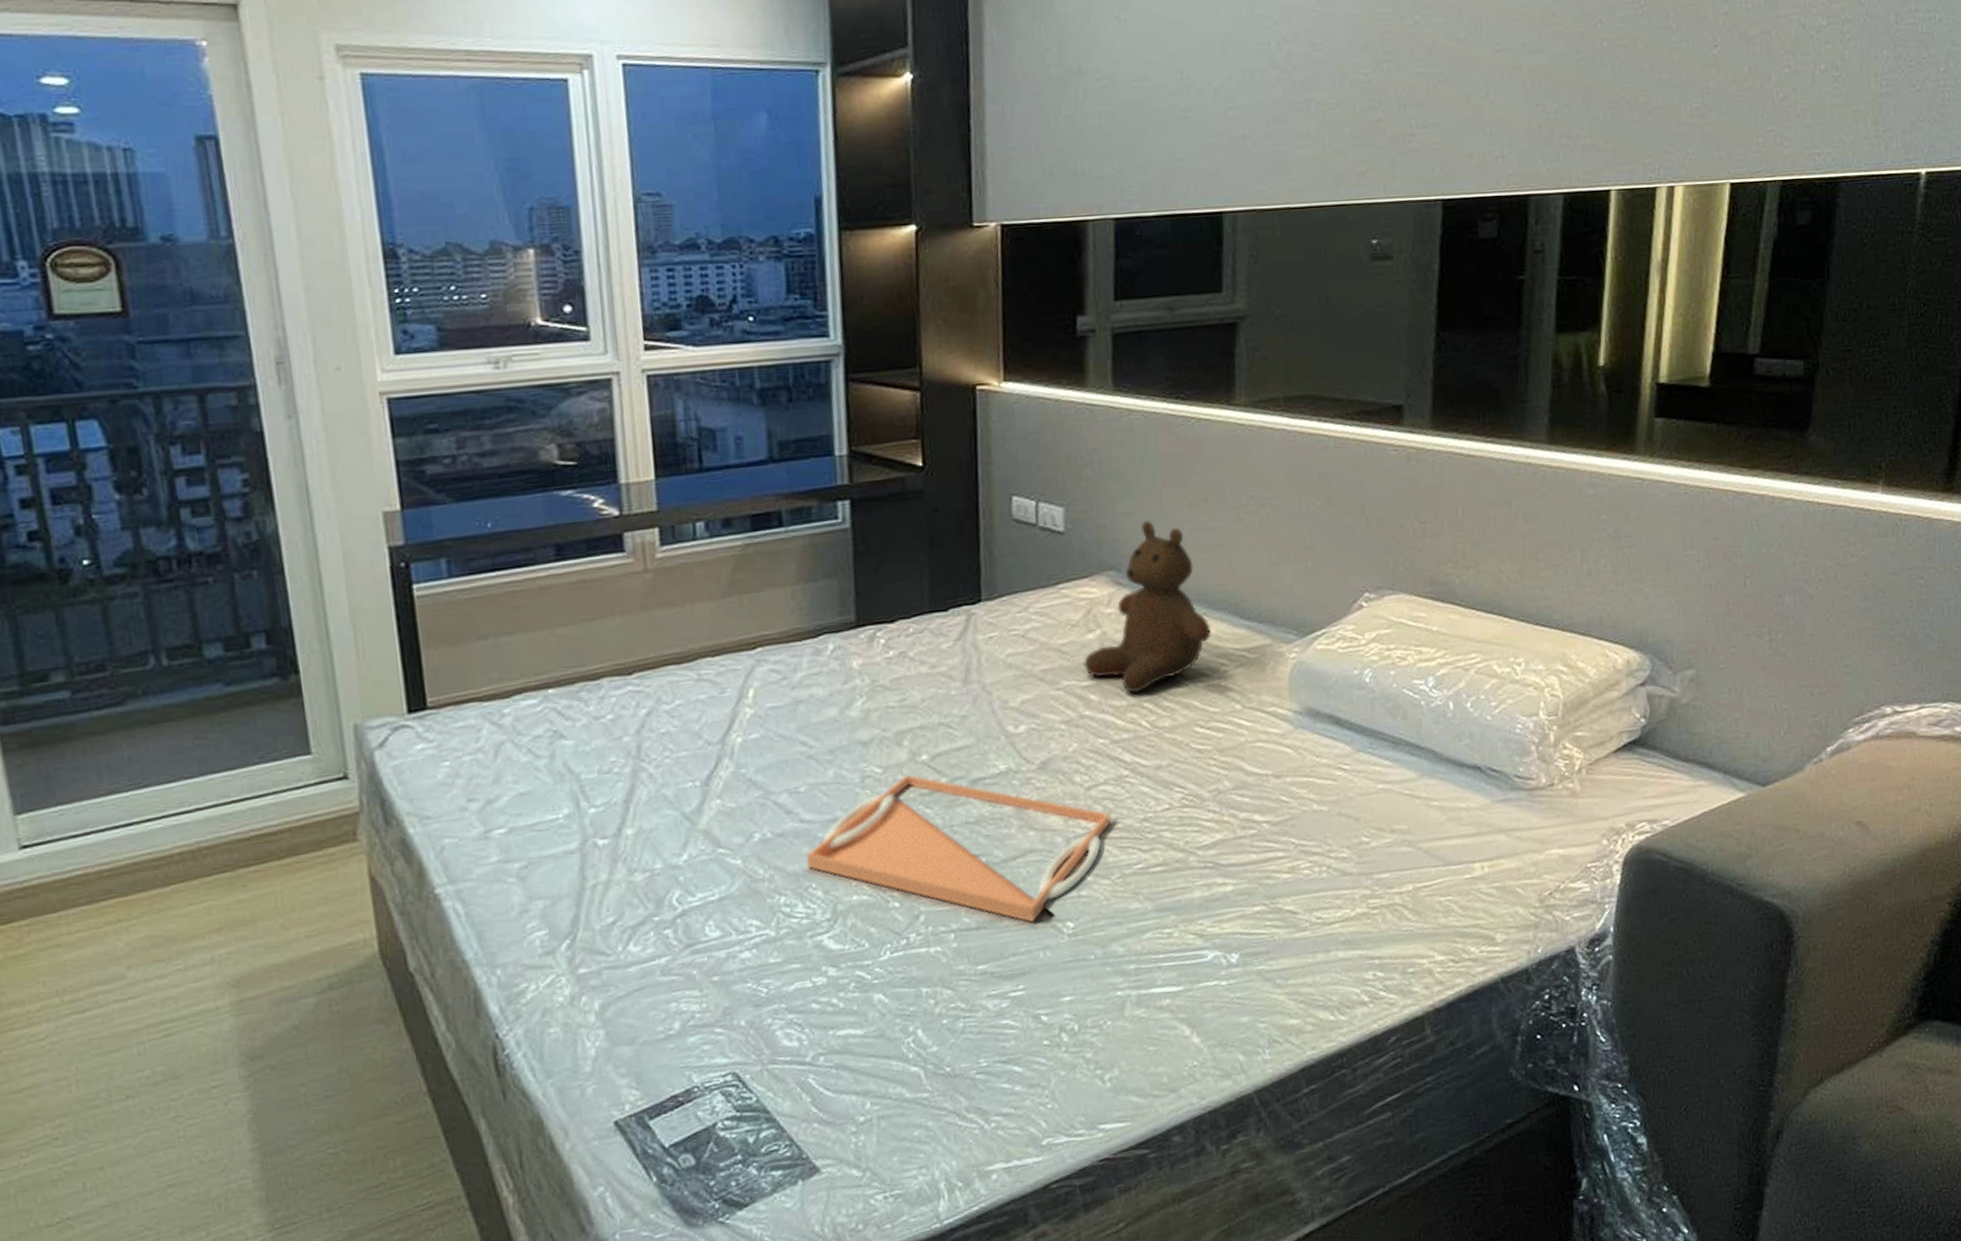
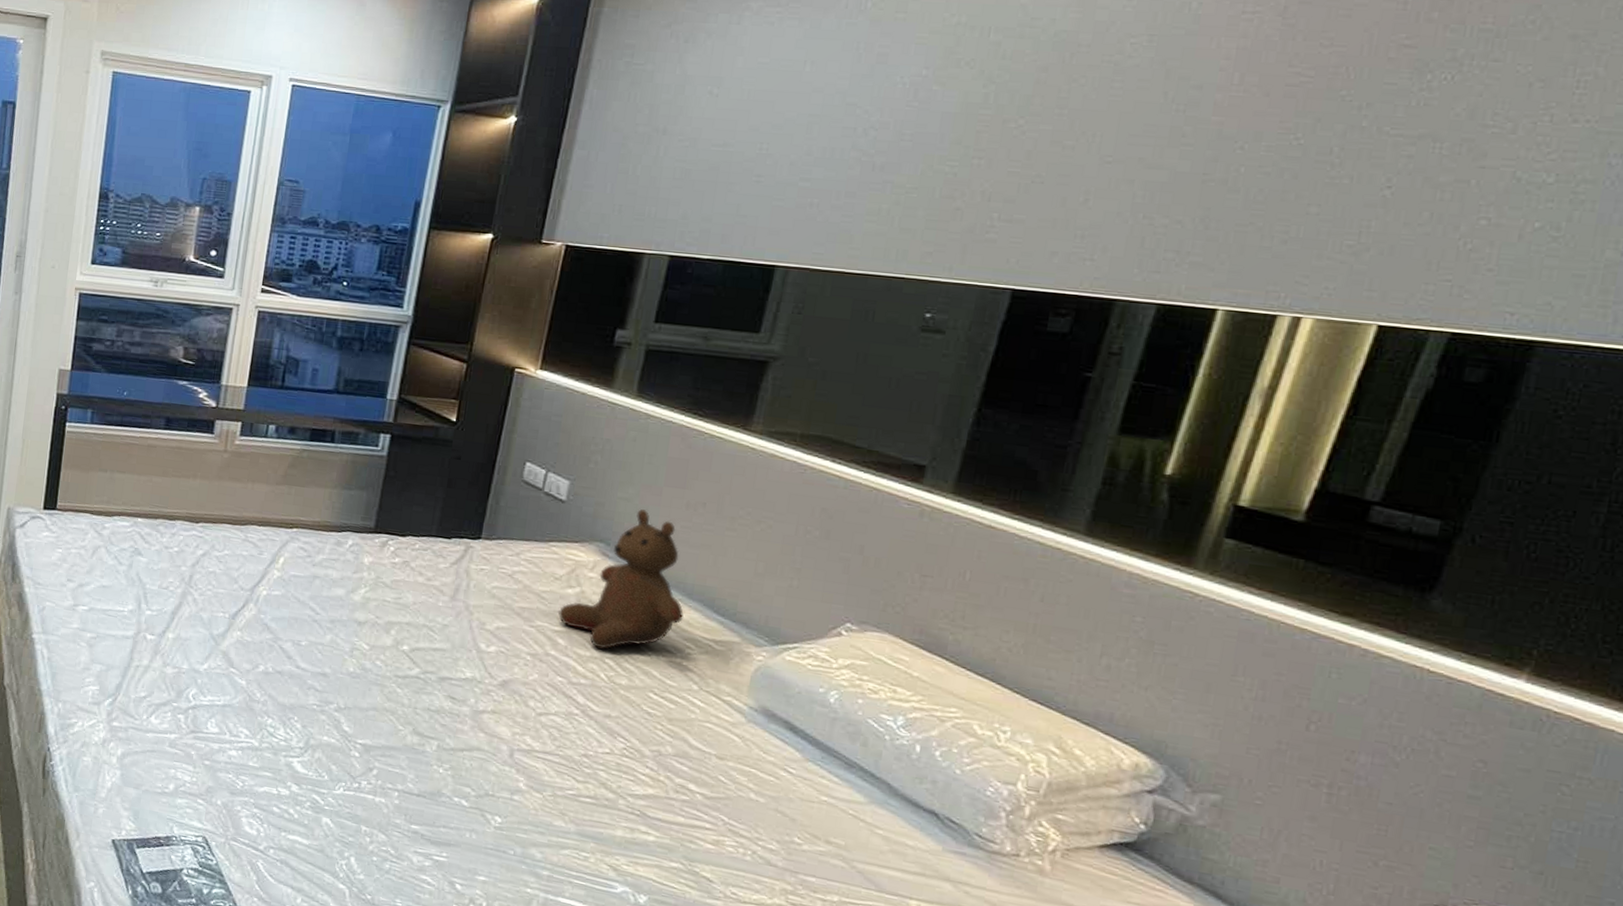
serving tray: present [807,774,1111,923] -> none [294,657,555,807]

